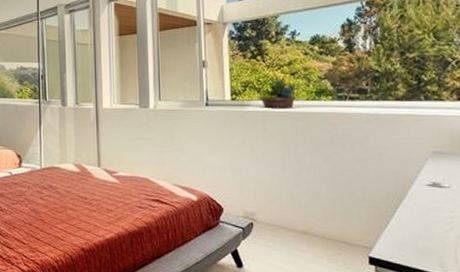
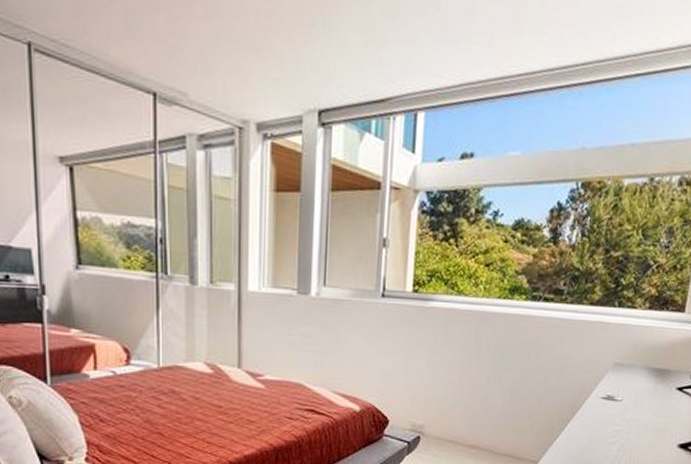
succulent planter: present [258,77,297,109] -> none [445,268,490,307]

